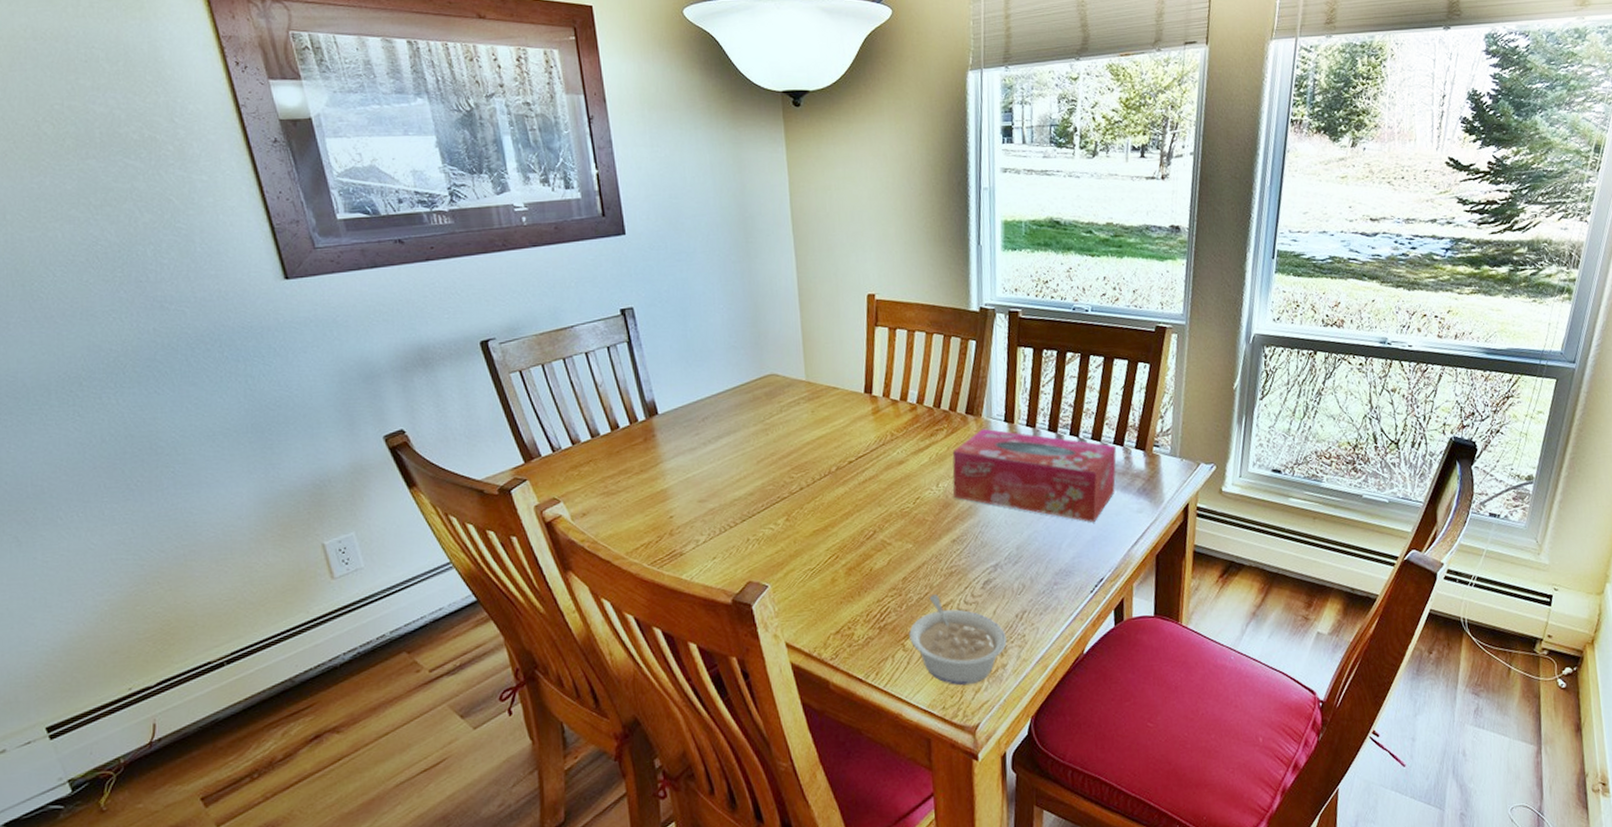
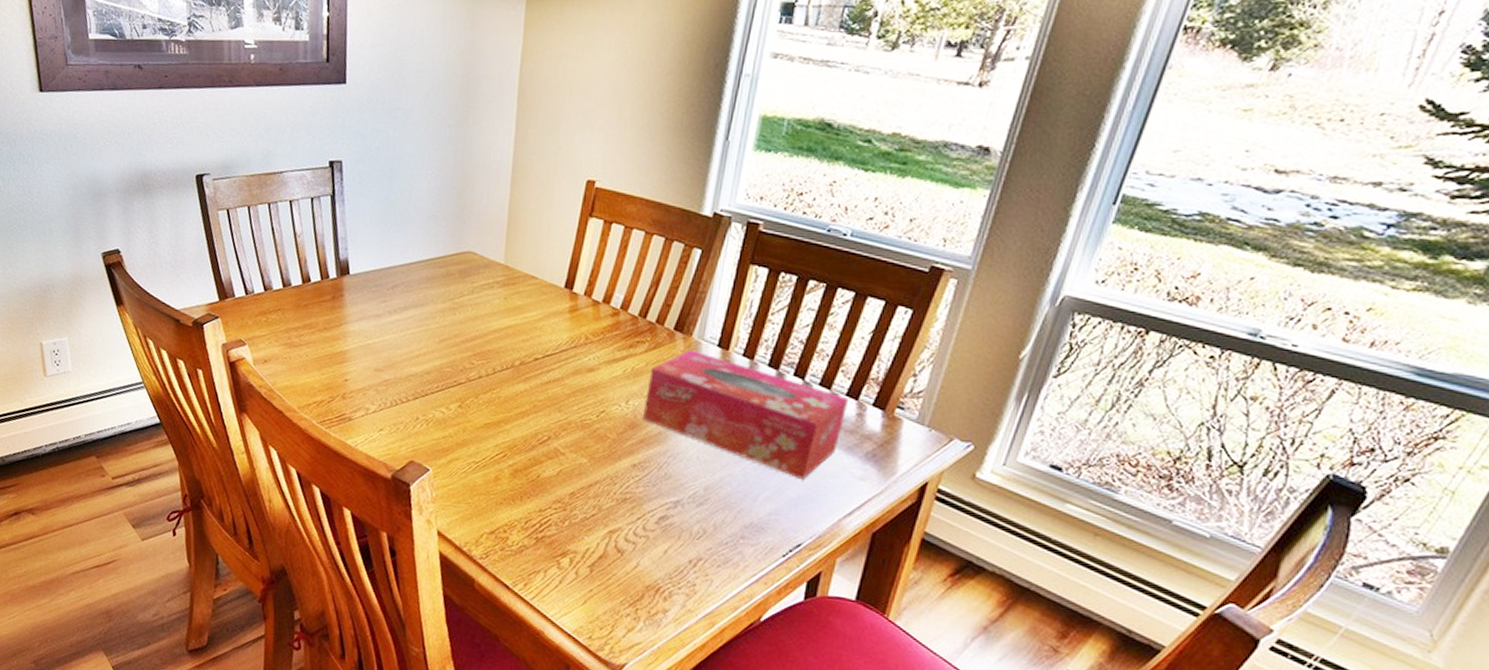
legume: present [909,594,1007,686] -> none [566,517,674,622]

